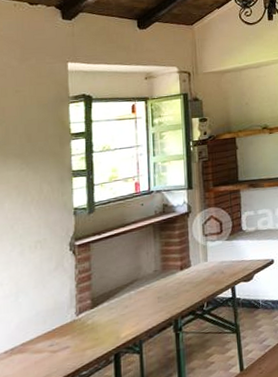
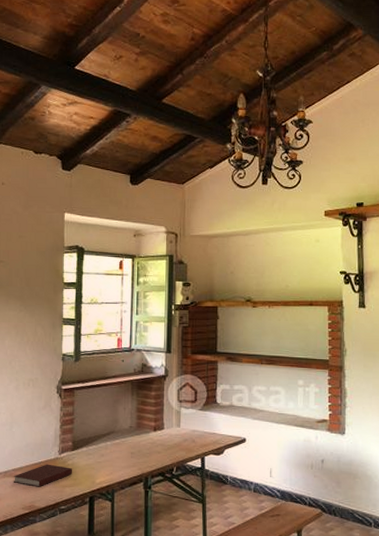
notebook: none [23,327,93,359] -> present [14,464,72,487]

